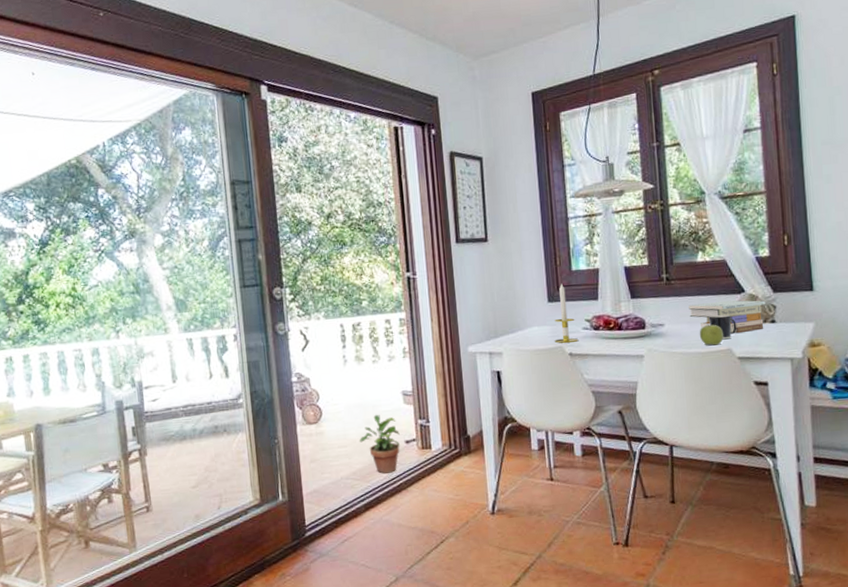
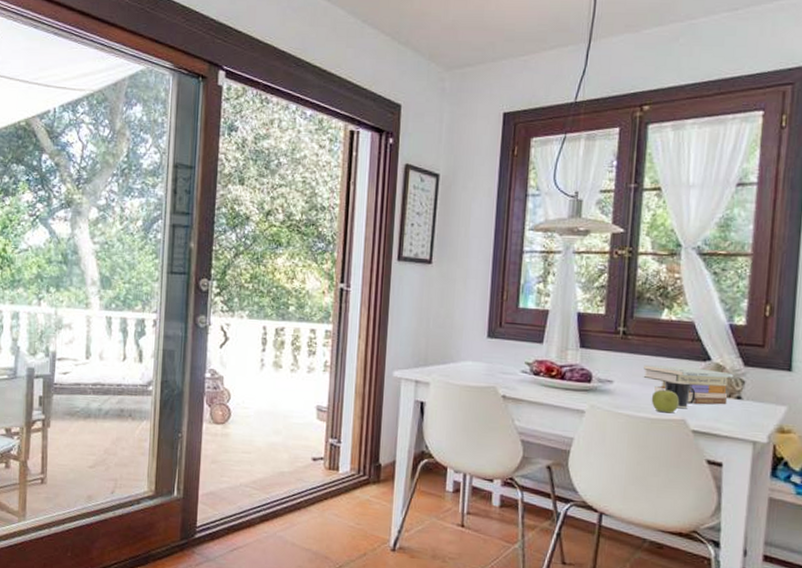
potted plant: present [359,414,401,474] -> none [264,425,308,489]
candle: present [554,283,578,343] -> none [487,320,514,384]

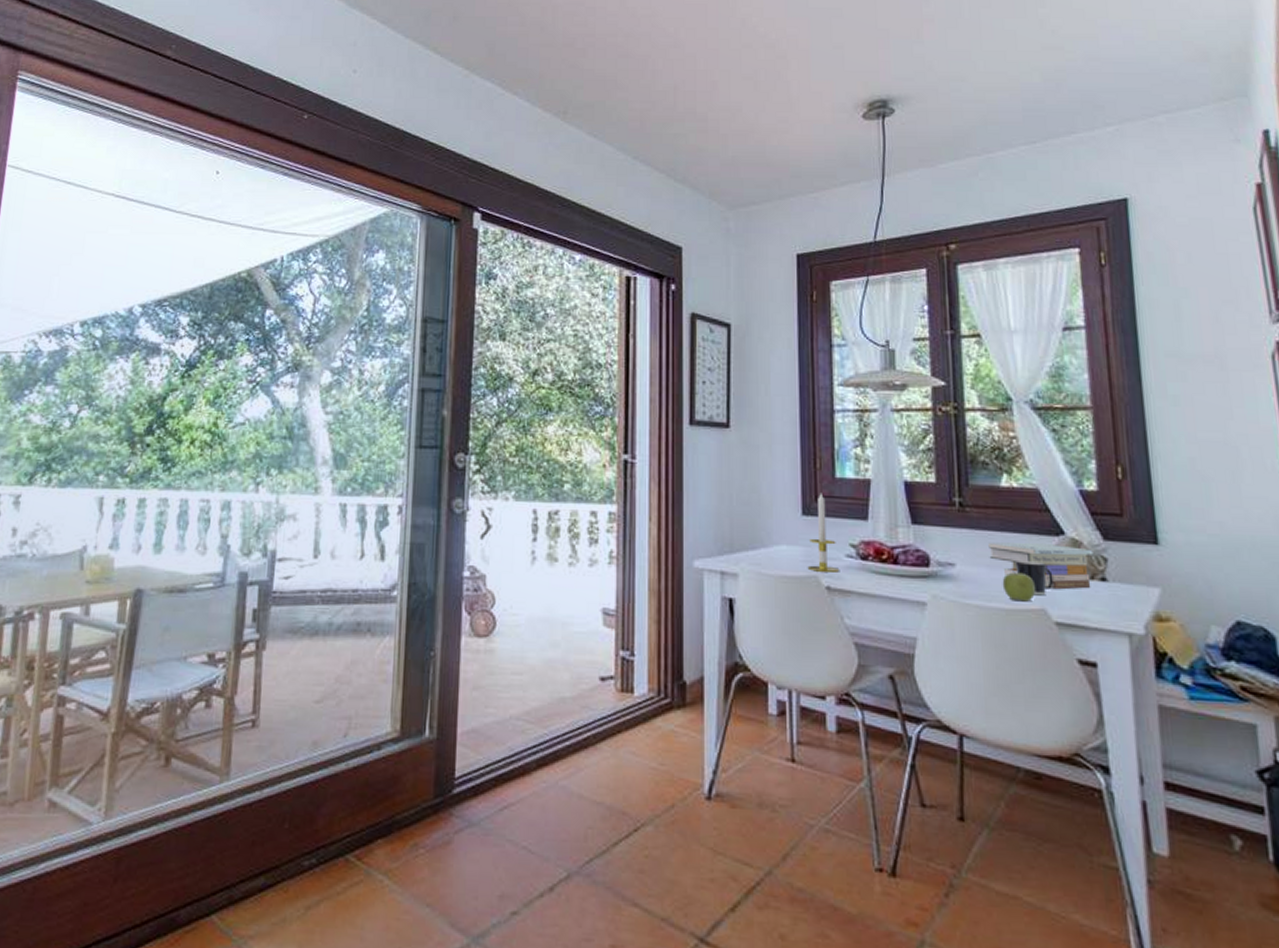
candle: none [487,320,514,384] -> present [807,493,839,572]

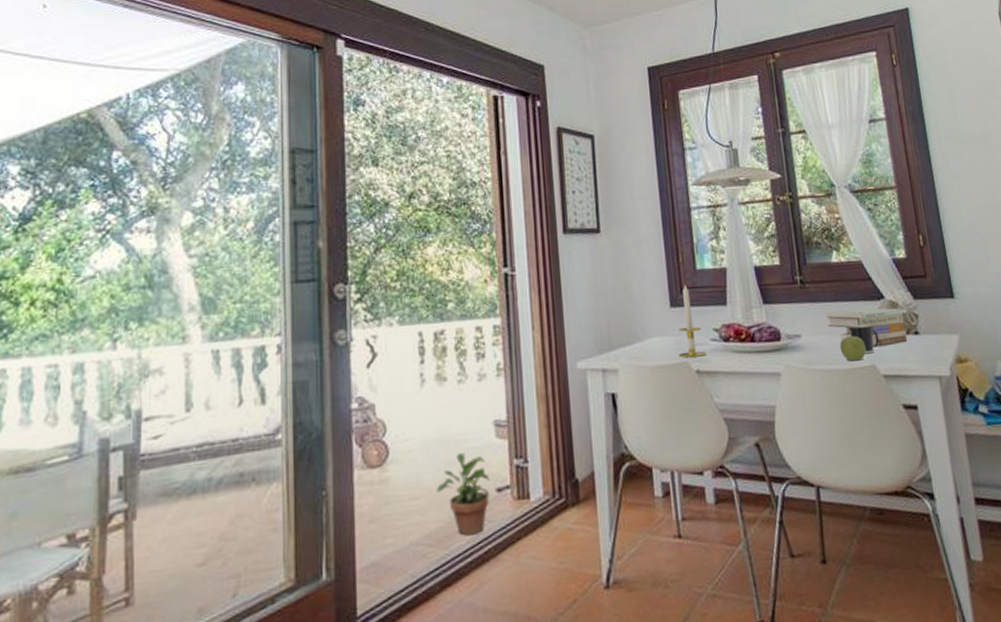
potted plant: none [539,635,594,719] -> present [435,452,491,536]

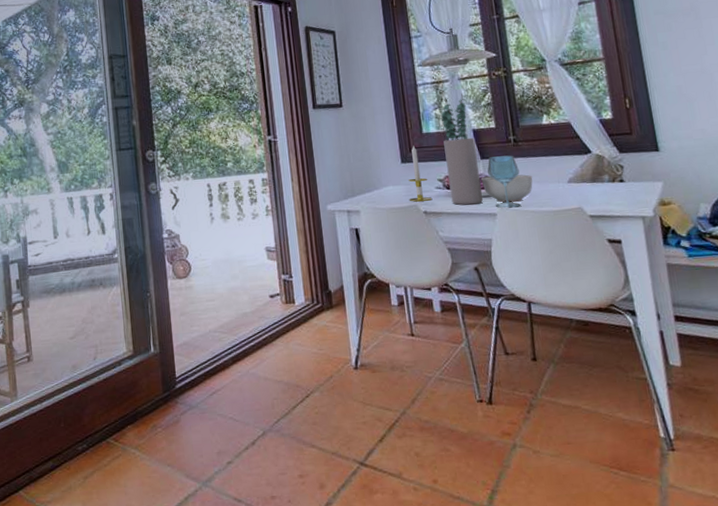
potted plant: present [435,452,491,536] -> none [225,269,266,327]
vase: none [718,221,765,363] -> present [441,93,483,206]
bowl: none [763,324,822,359] -> present [481,174,533,202]
wine glass: none [770,299,808,366] -> present [487,155,521,208]
books: present [826,307,907,347] -> none [537,160,613,193]
fruit: present [839,334,867,361] -> none [549,183,574,204]
mug: present [848,324,879,354] -> none [557,174,586,199]

